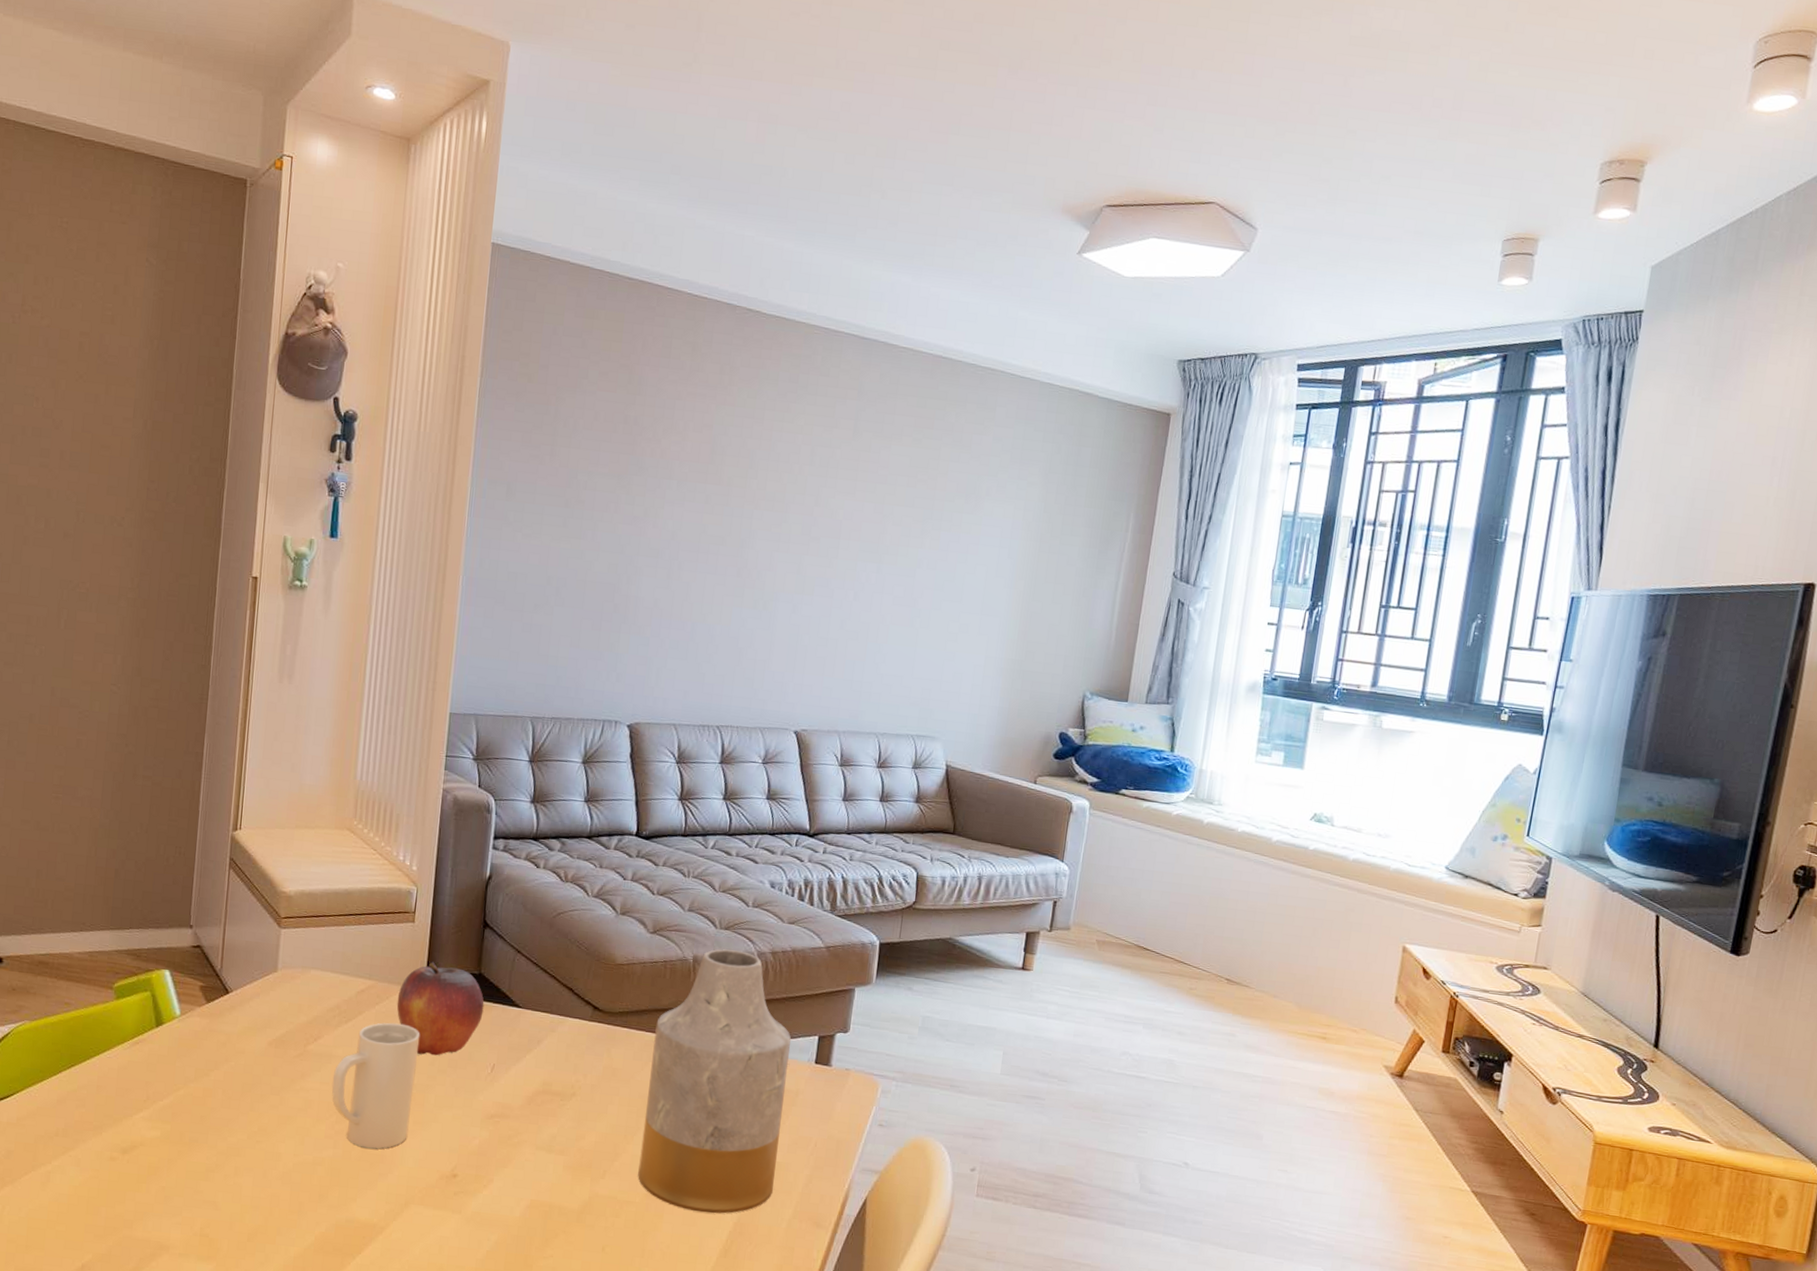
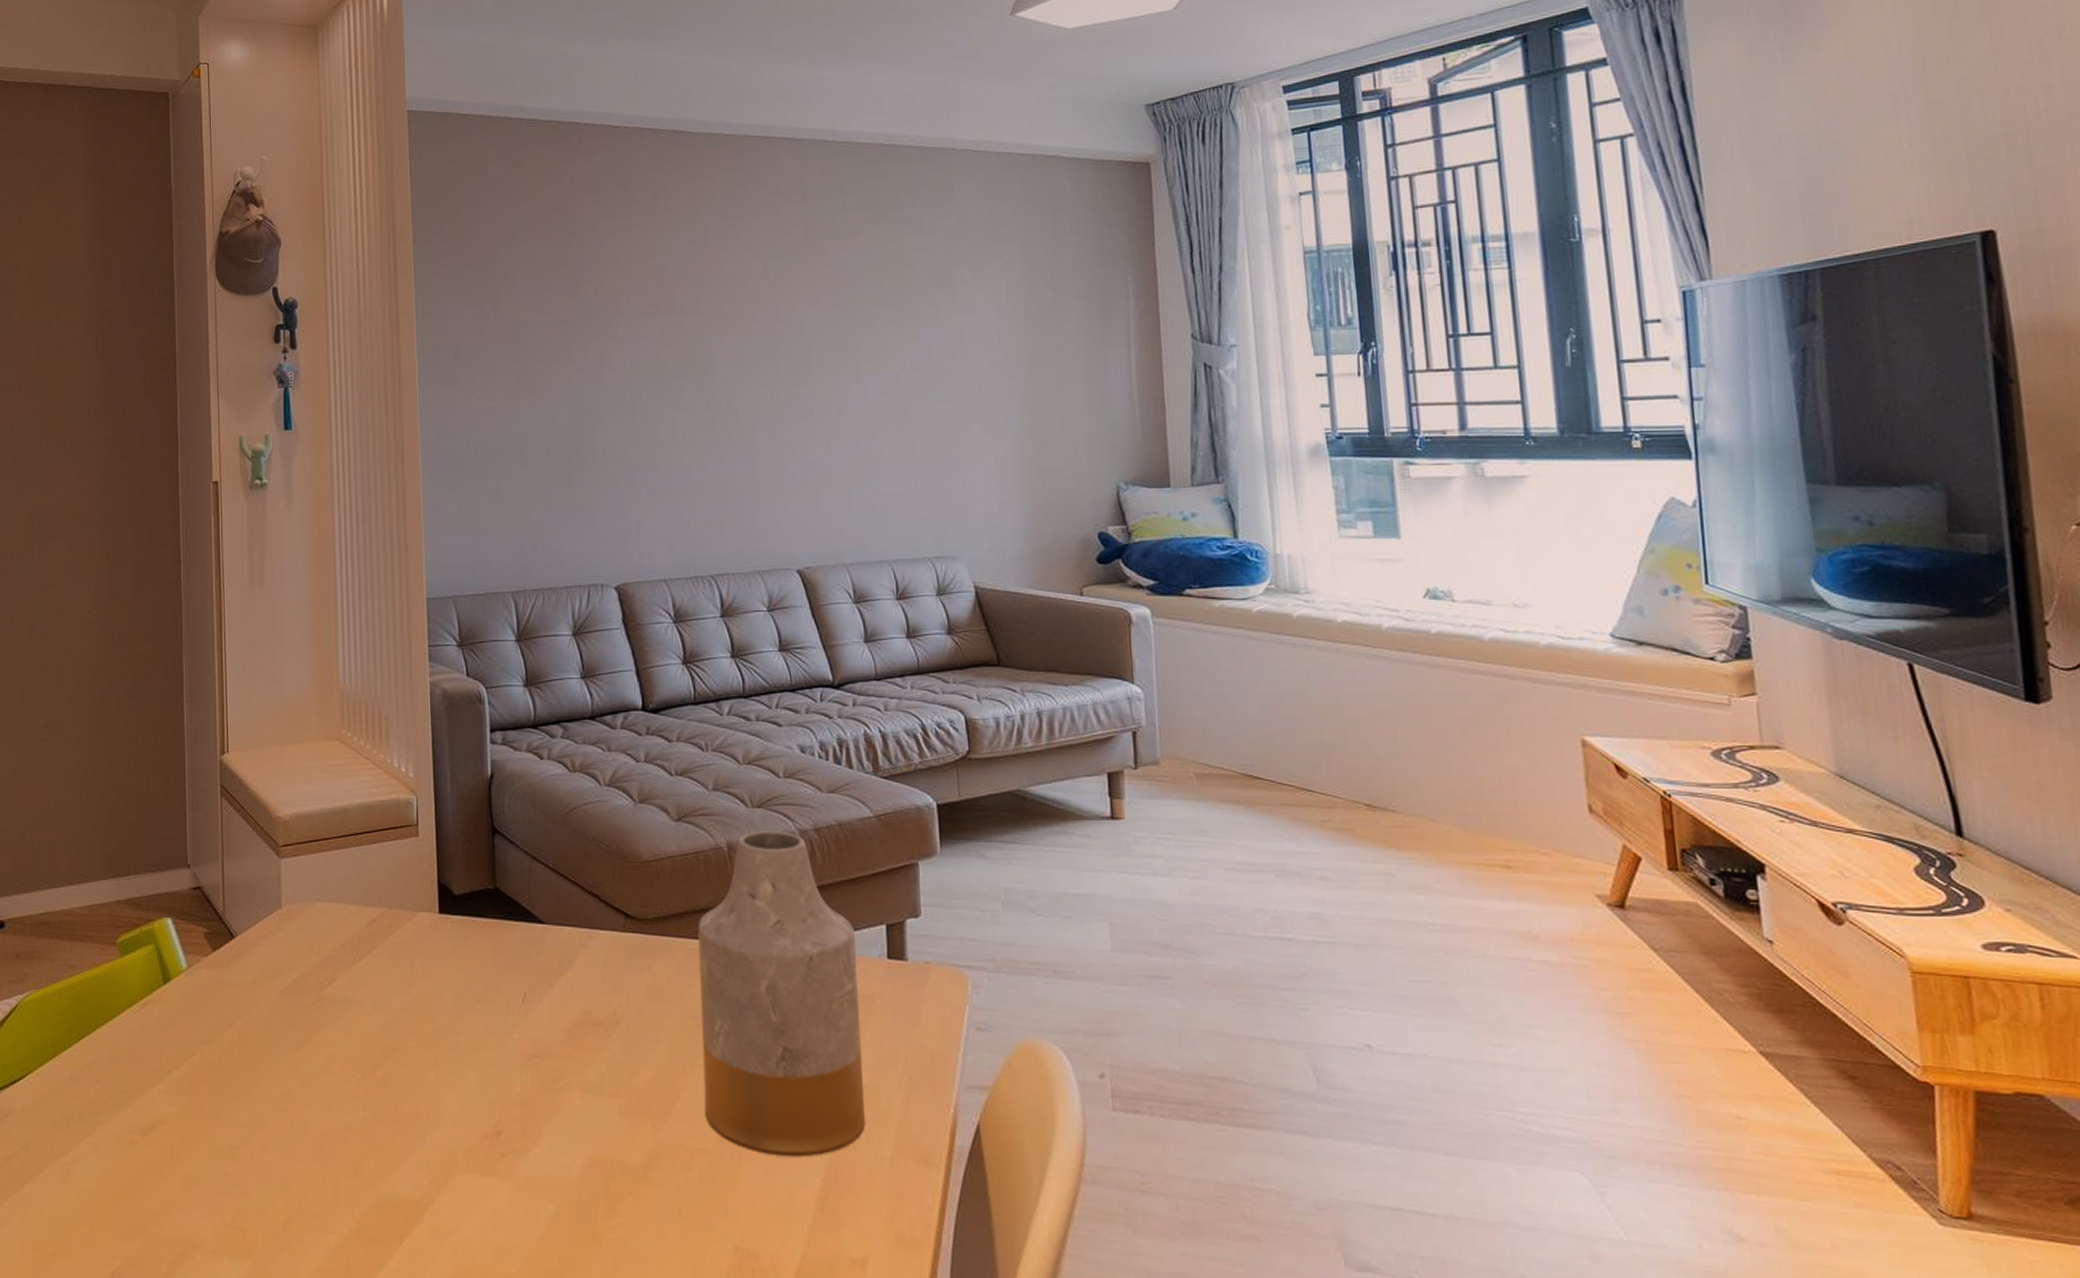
mug: present [331,1022,420,1149] -> none [353,955,442,1108]
fruit: present [396,962,484,1056] -> none [411,879,505,990]

